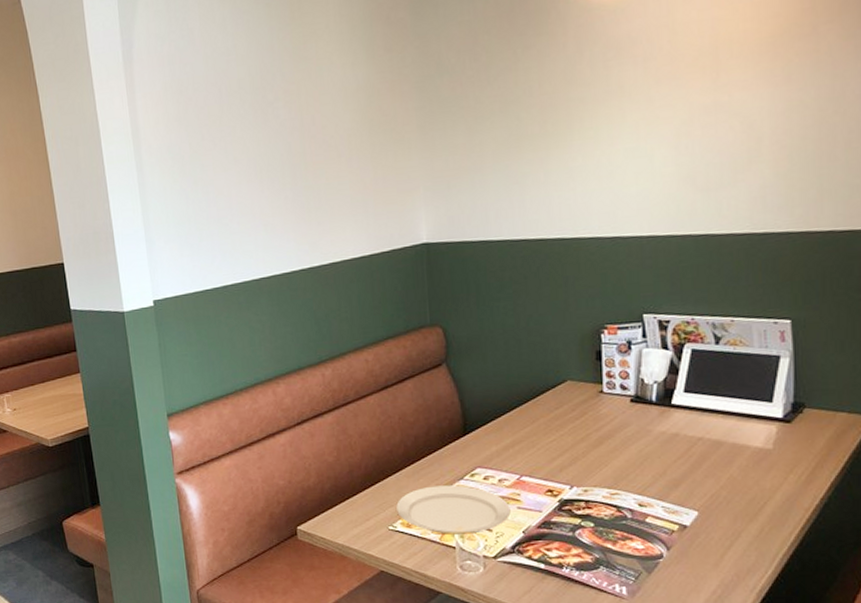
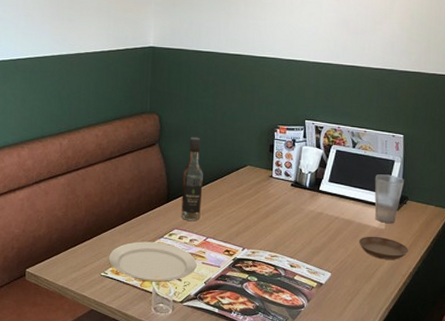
bottle: none [481,350,510,457] -> present [180,137,203,222]
saucer: none [734,459,811,490] -> present [358,236,409,260]
cup: none [751,375,798,441] -> present [374,174,405,223]

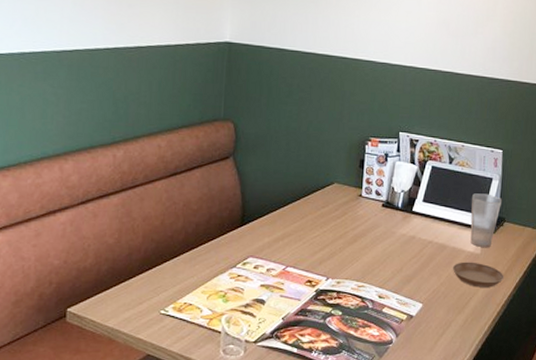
plate: present [109,241,197,282] -> none [170,272,274,320]
bottle: present [180,137,203,222] -> none [256,149,284,248]

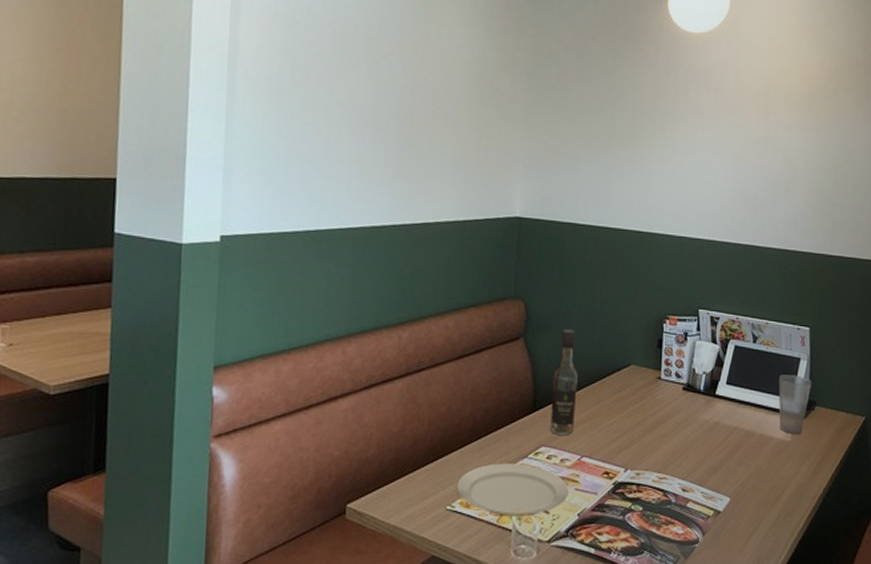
plate: none [170,272,274,320] -> present [457,463,569,516]
bottle: none [256,149,284,248] -> present [549,329,578,436]
saucer: present [452,261,504,288] -> none [761,450,818,479]

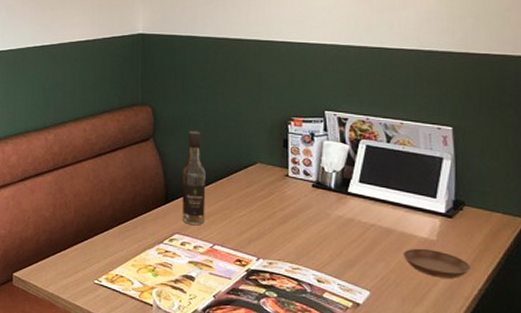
plate: present [457,463,569,516] -> none [102,246,203,294]
saucer: none [761,450,818,479] -> present [402,248,471,279]
cup: present [778,375,812,434] -> none [418,174,459,233]

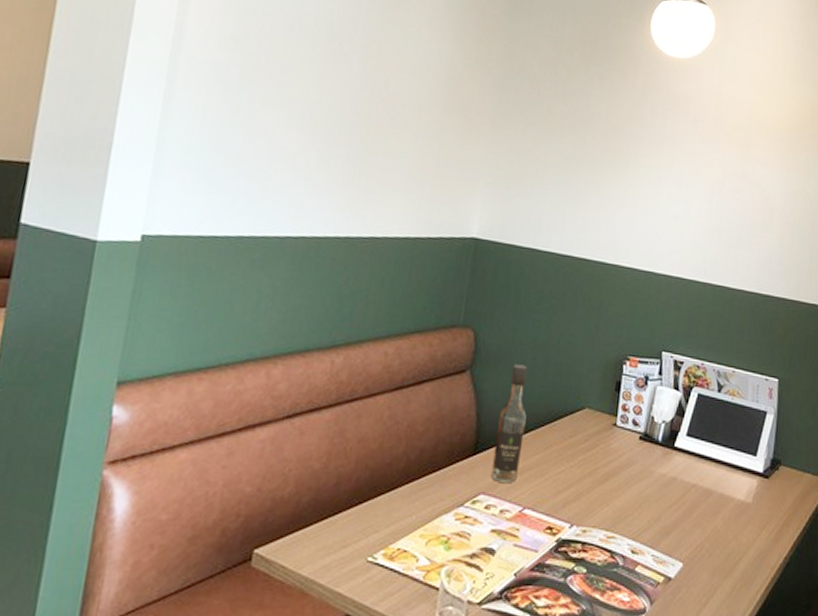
saucer: present [402,248,471,279] -> none [719,512,780,546]

